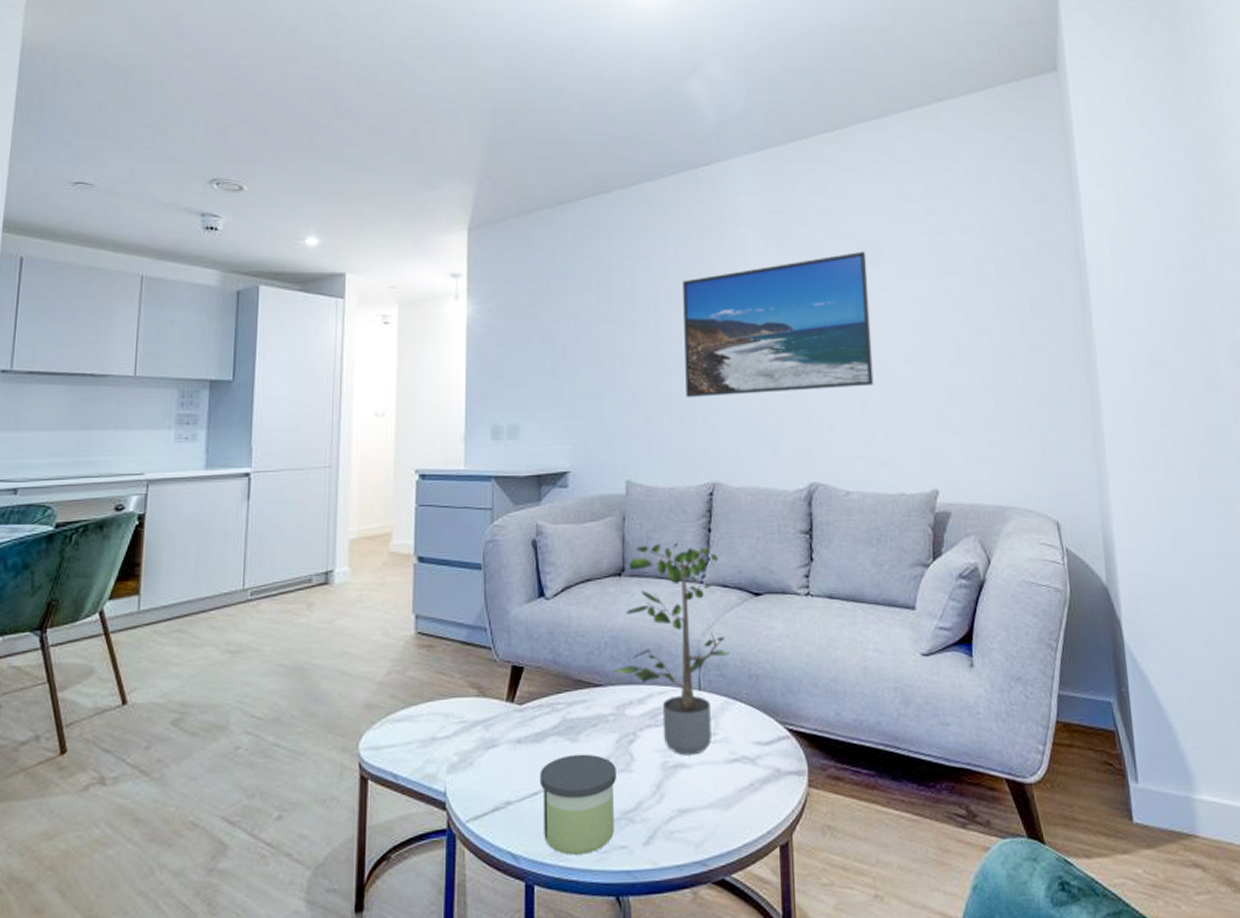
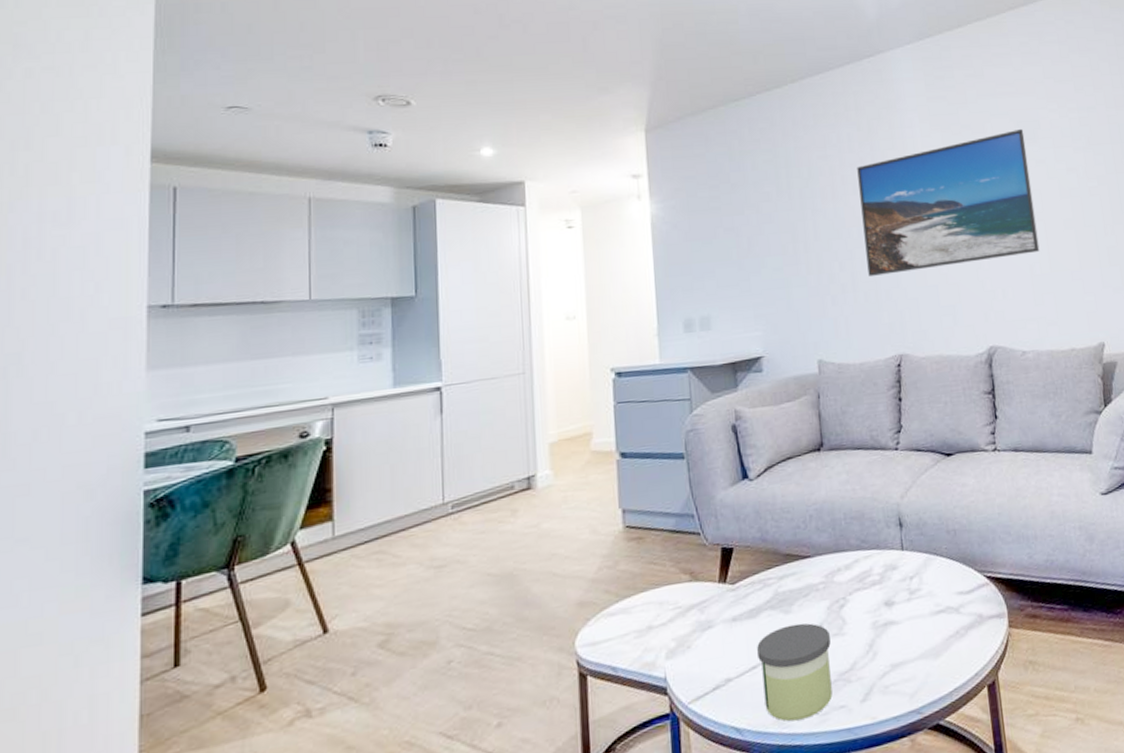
potted plant: present [610,541,731,756] -> none [816,413,929,613]

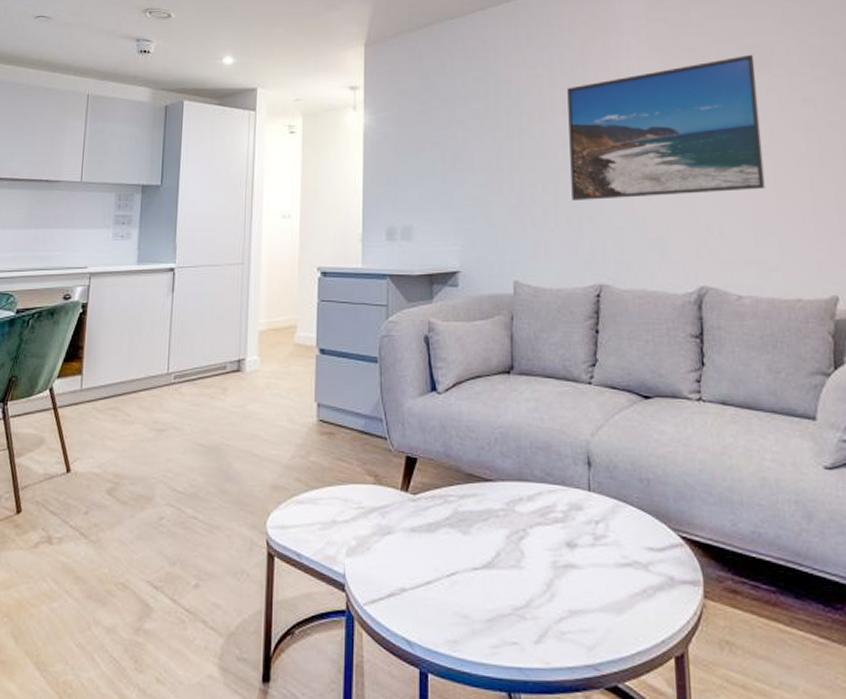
candle: present [757,623,833,722] -> none [433,546,507,647]

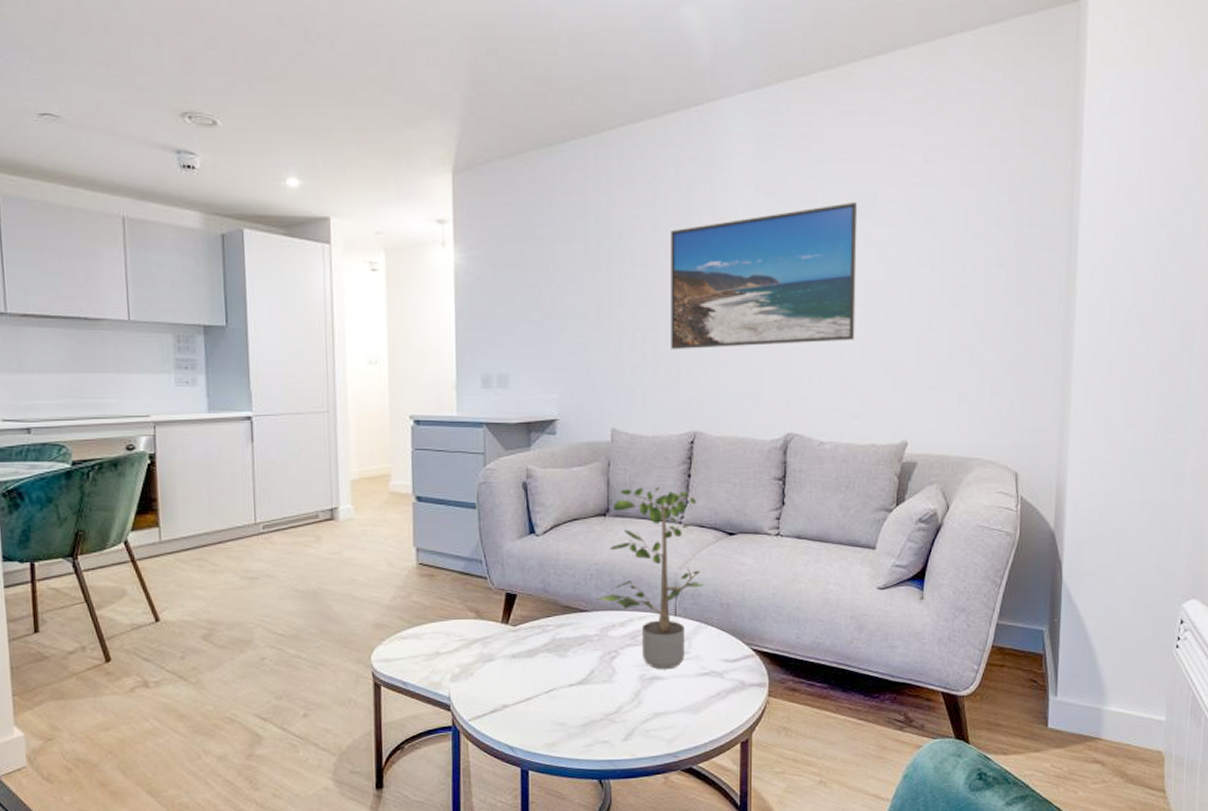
potted plant: none [500,341,621,557] -> present [595,485,705,670]

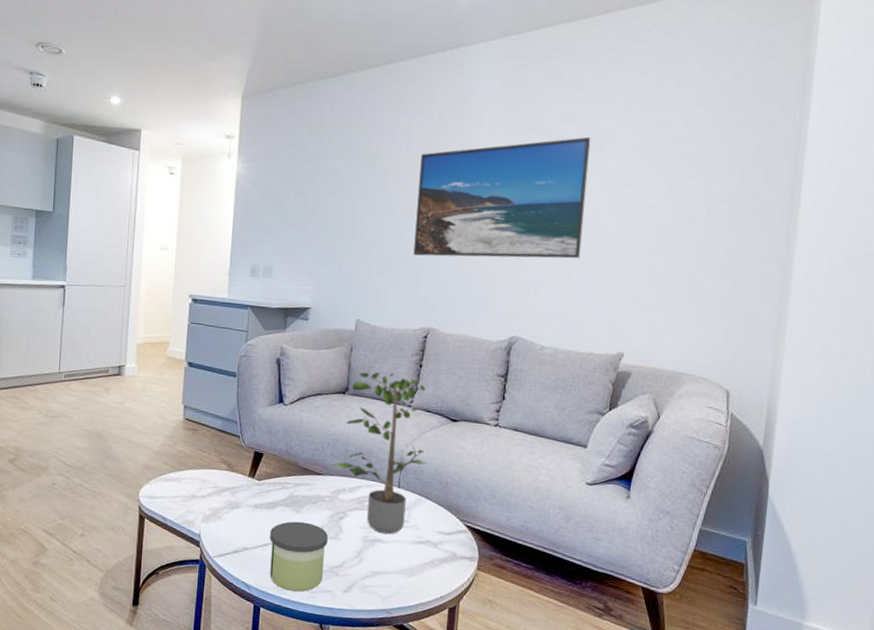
candle: none [533,667,600,748] -> present [270,521,328,592]

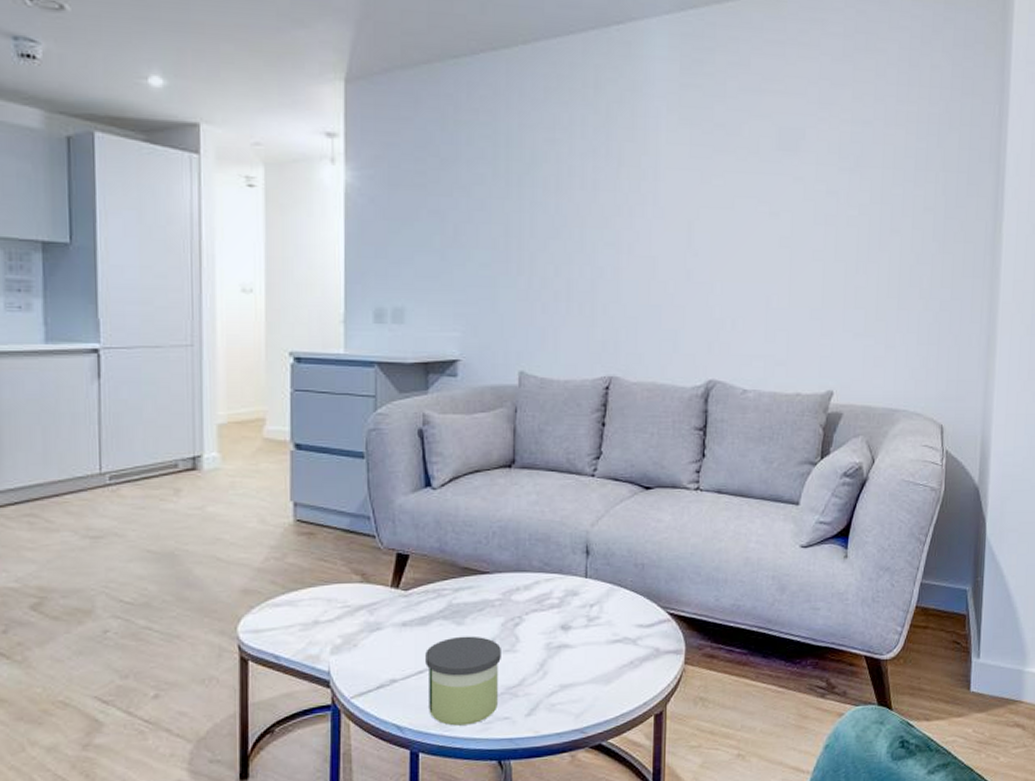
potted plant: present [329,369,427,535] -> none [497,434,619,637]
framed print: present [413,136,591,259] -> none [586,136,786,287]

